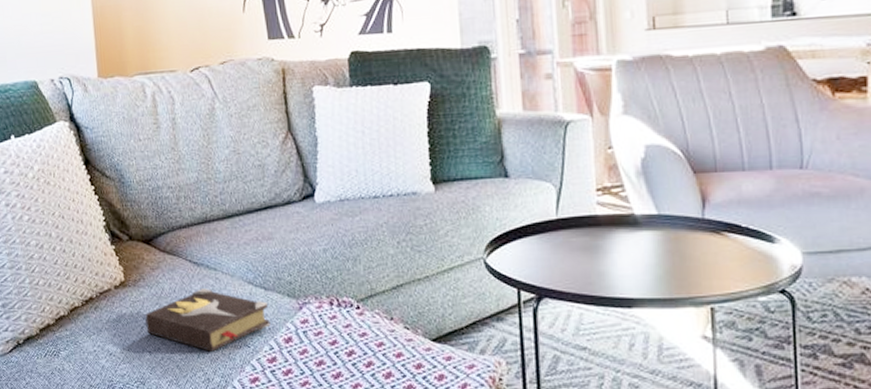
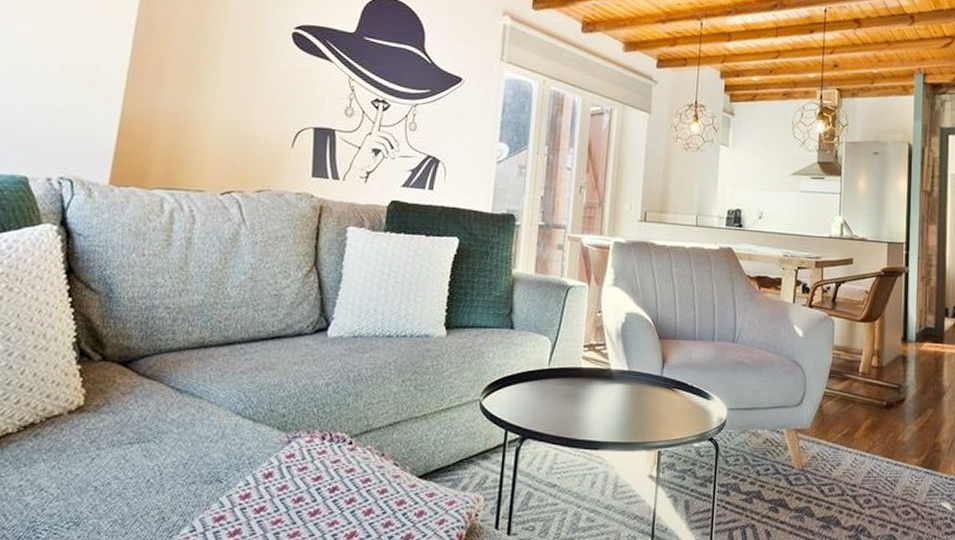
hardback book: present [145,289,271,352] -> none [97,418,253,487]

